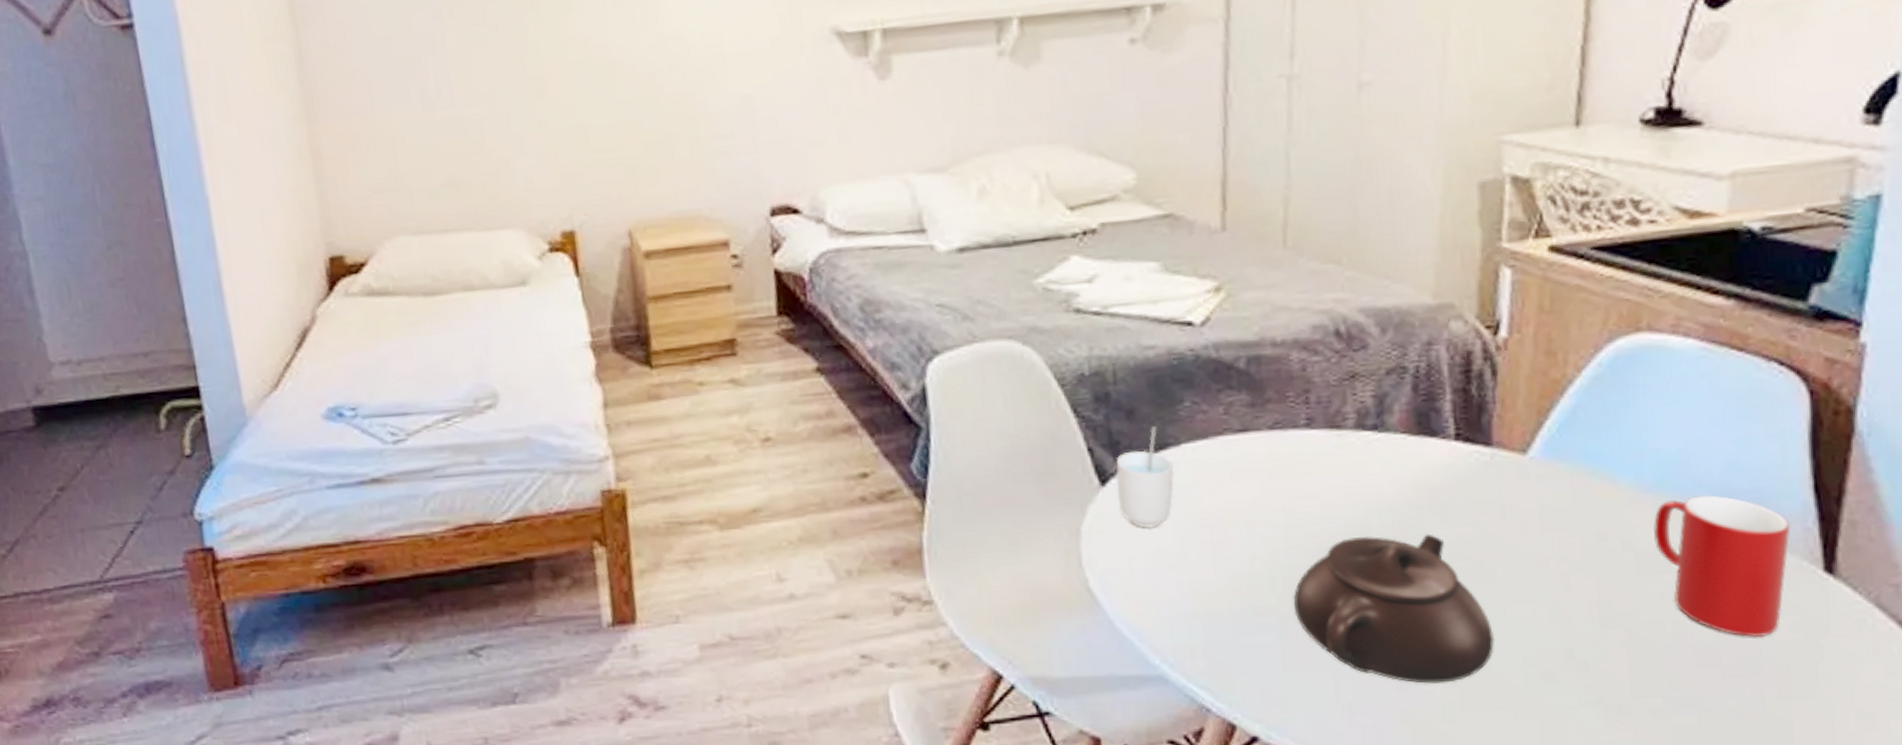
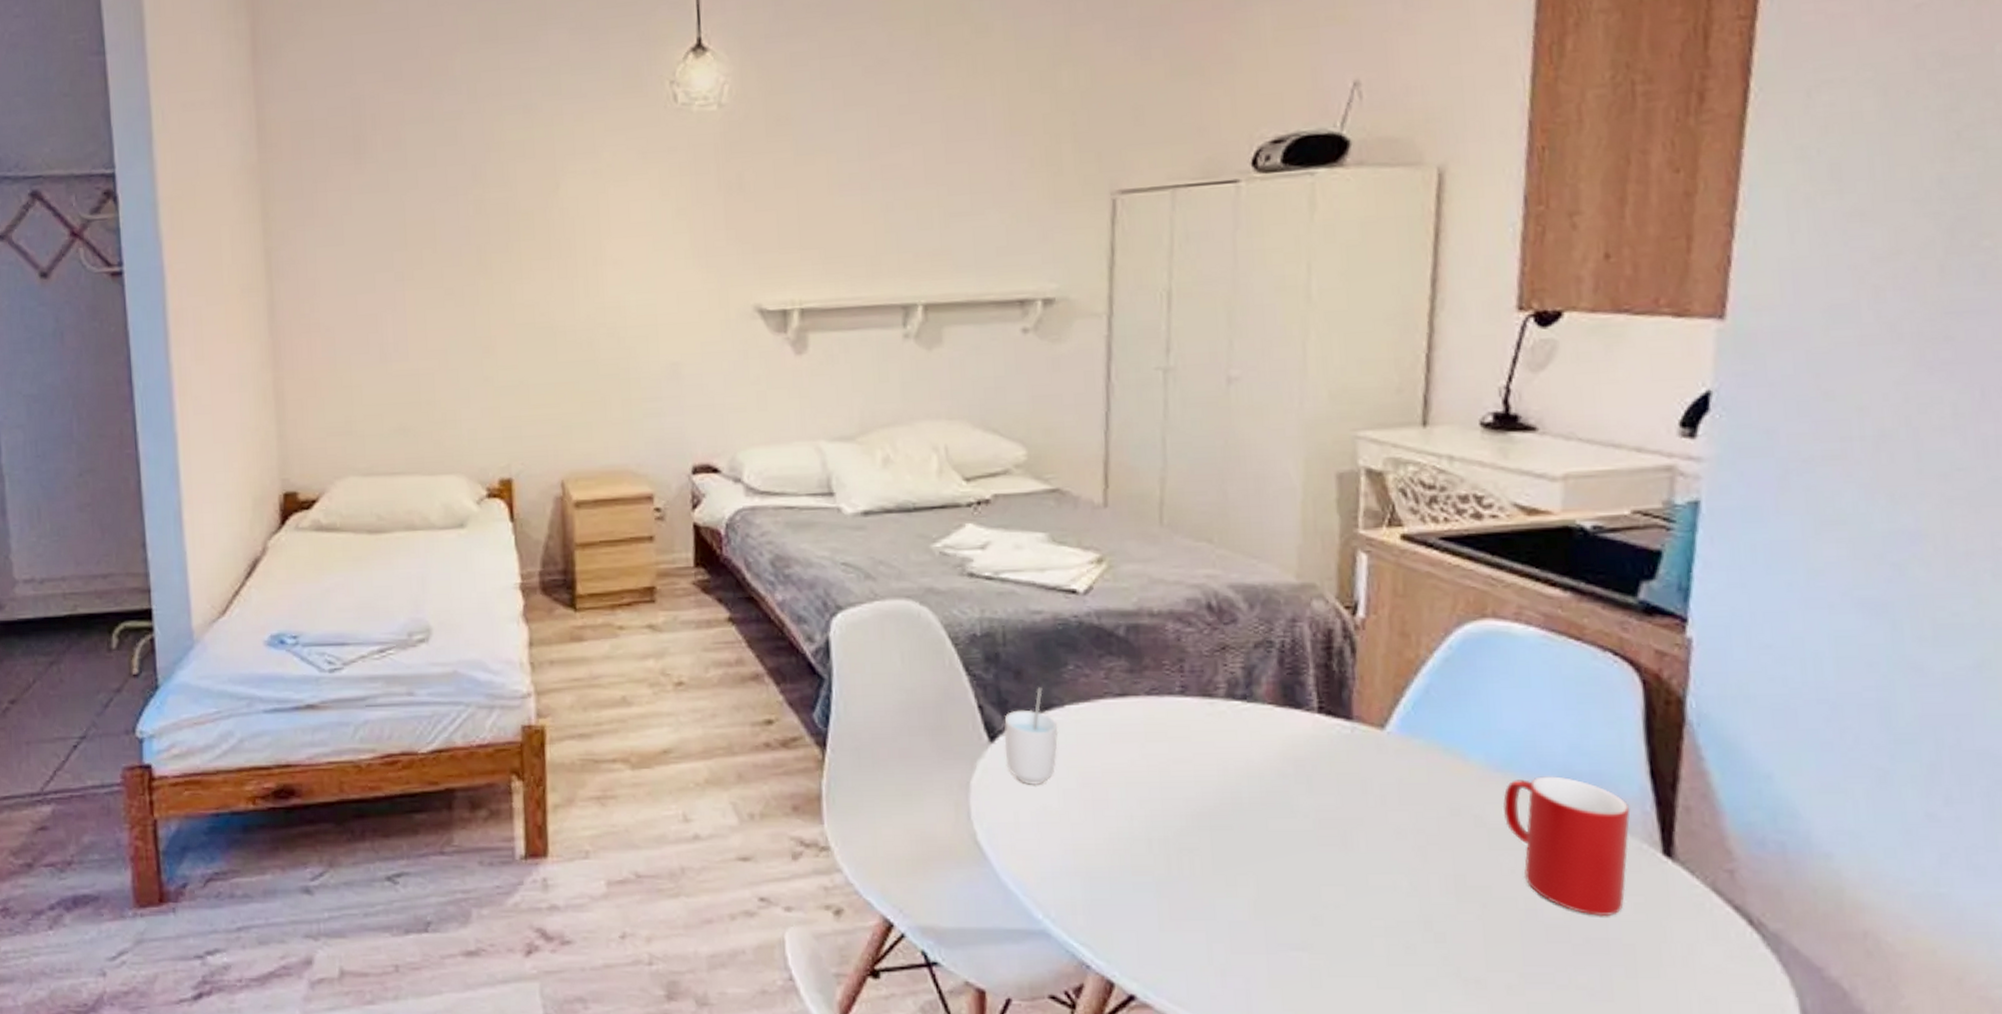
teapot: present [1293,533,1496,684] -> none [1168,801,1359,949]

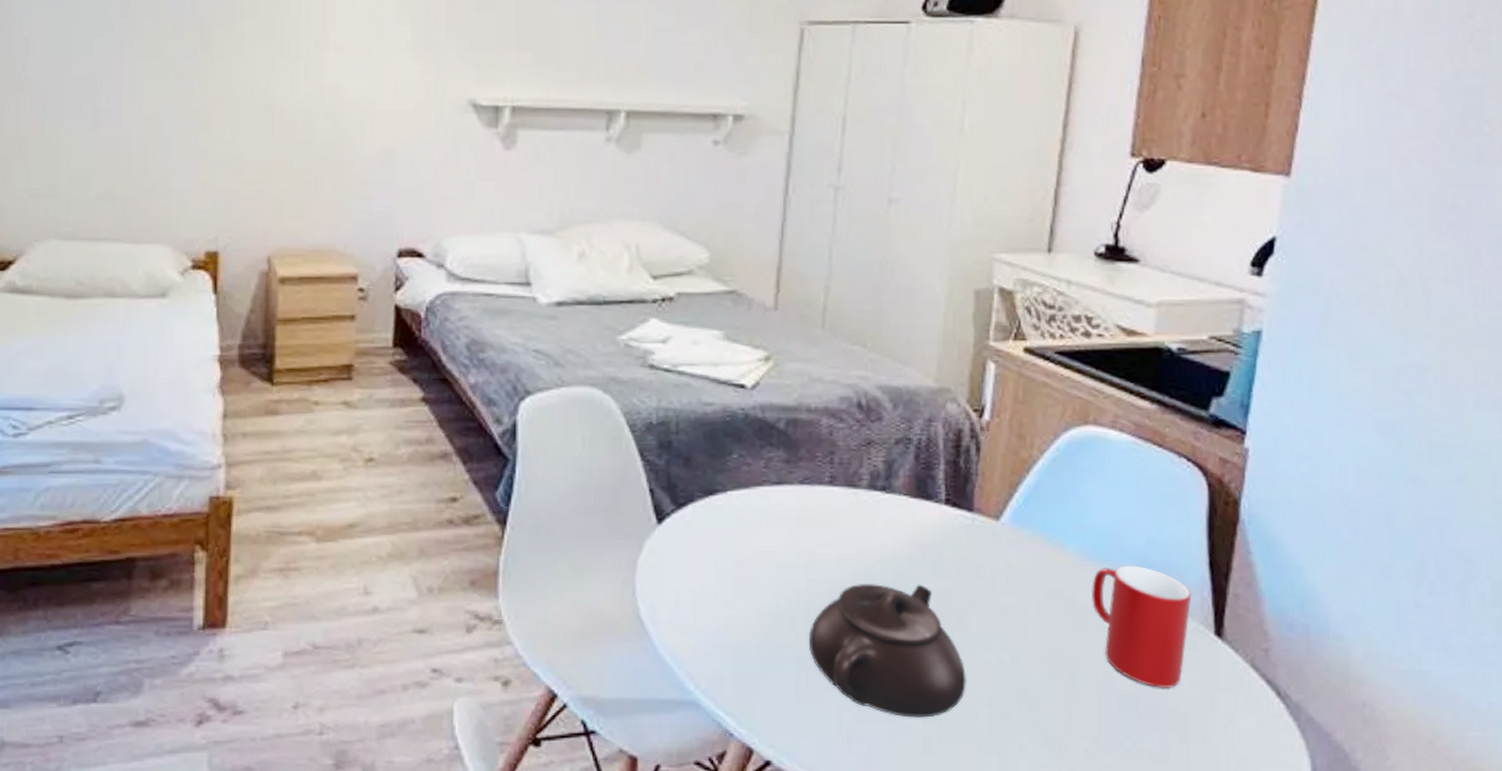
cup: present [1004,687,1058,785] -> none [671,474,720,565]
teapot: none [1168,801,1359,949] -> present [808,583,967,718]

